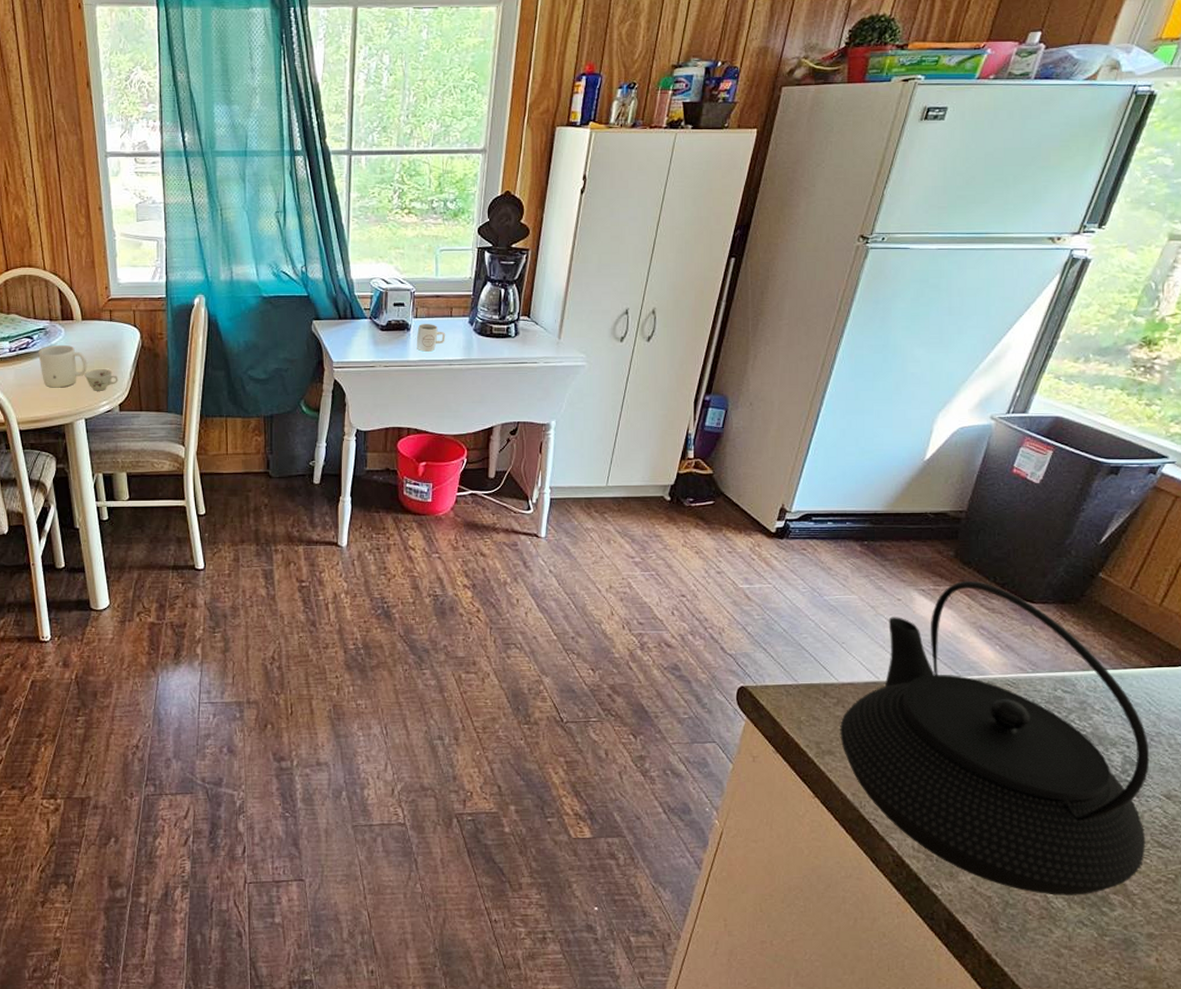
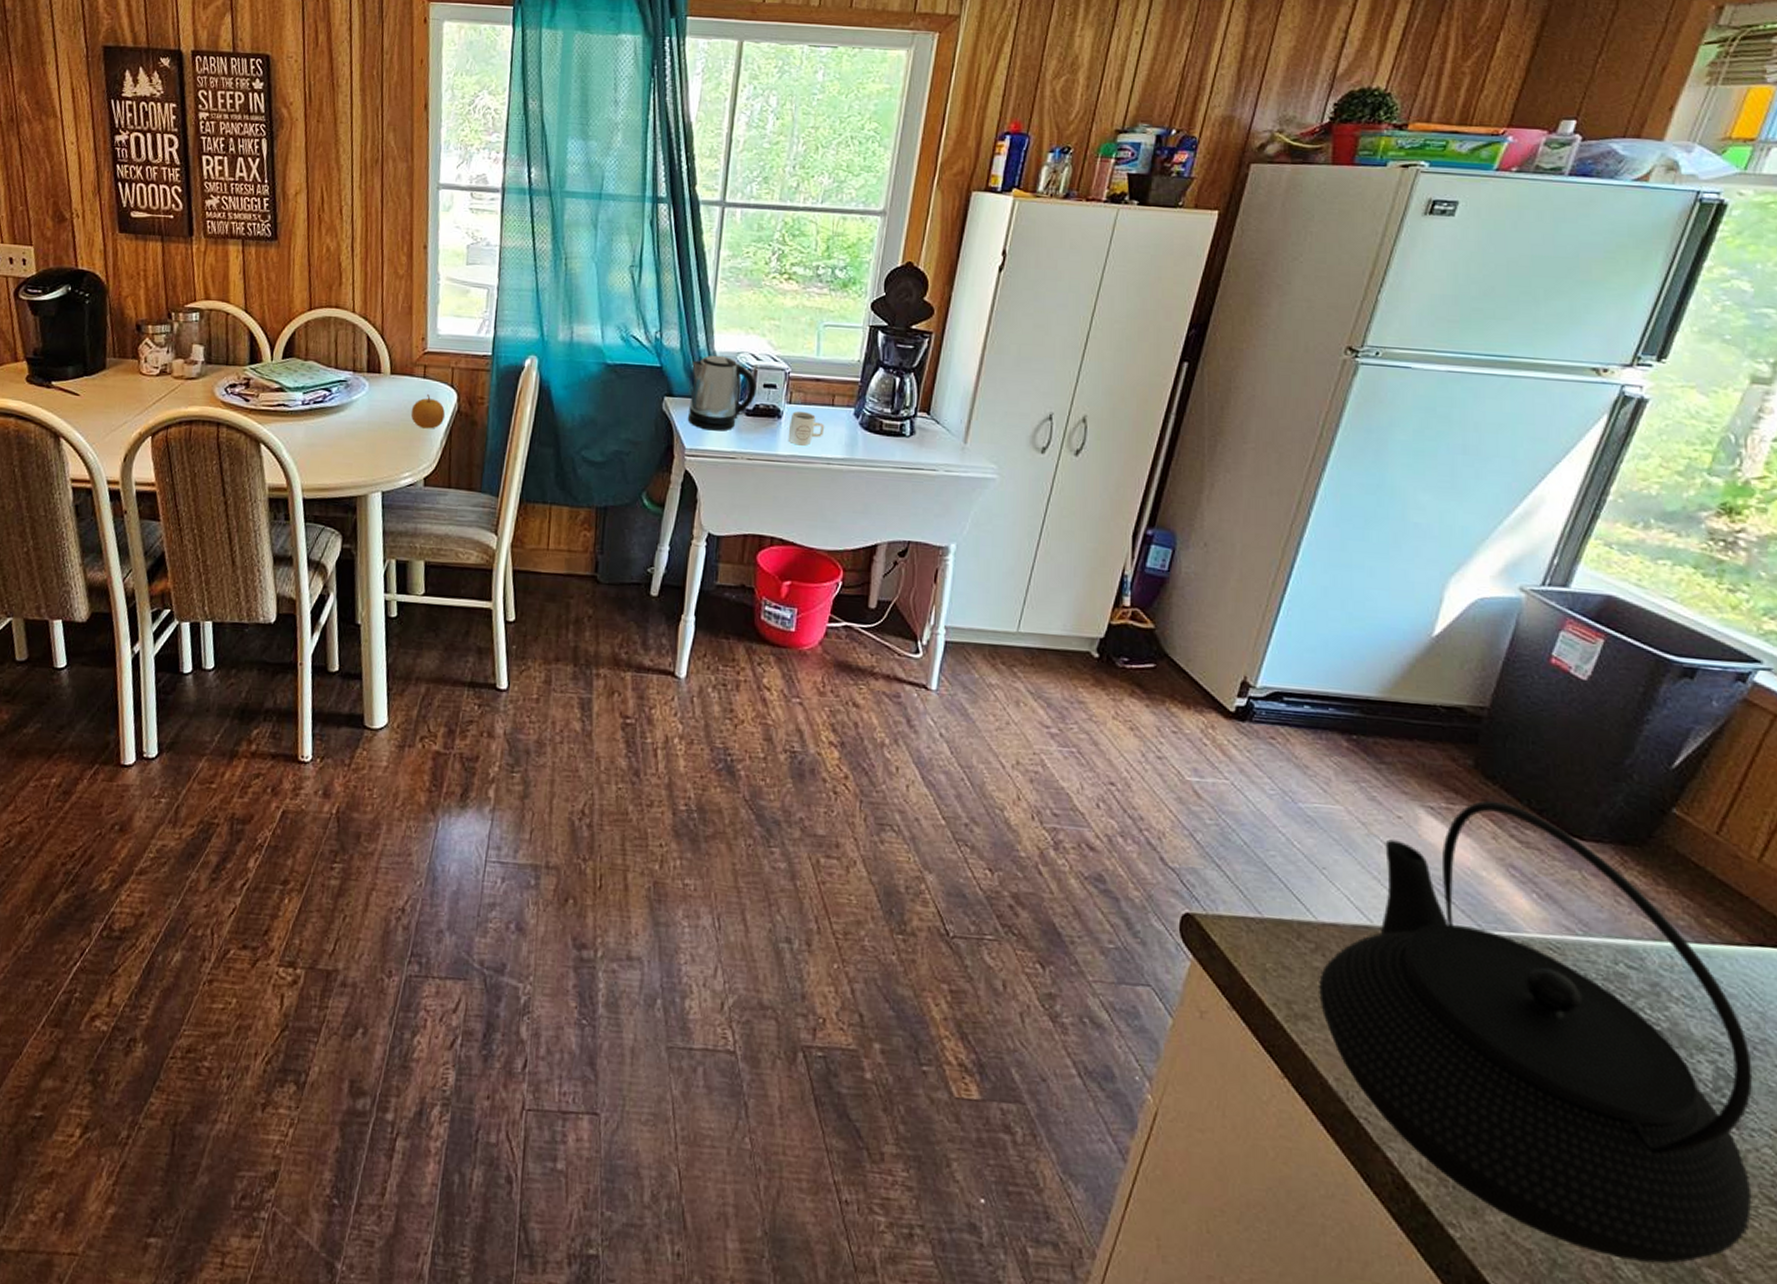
mug: present [38,344,87,388] -> none [335,401,392,452]
teacup: present [84,368,118,391] -> none [386,433,426,460]
fruit: none [102,335,131,363] -> present [410,395,445,429]
kettle: none [333,282,388,345] -> present [687,355,757,431]

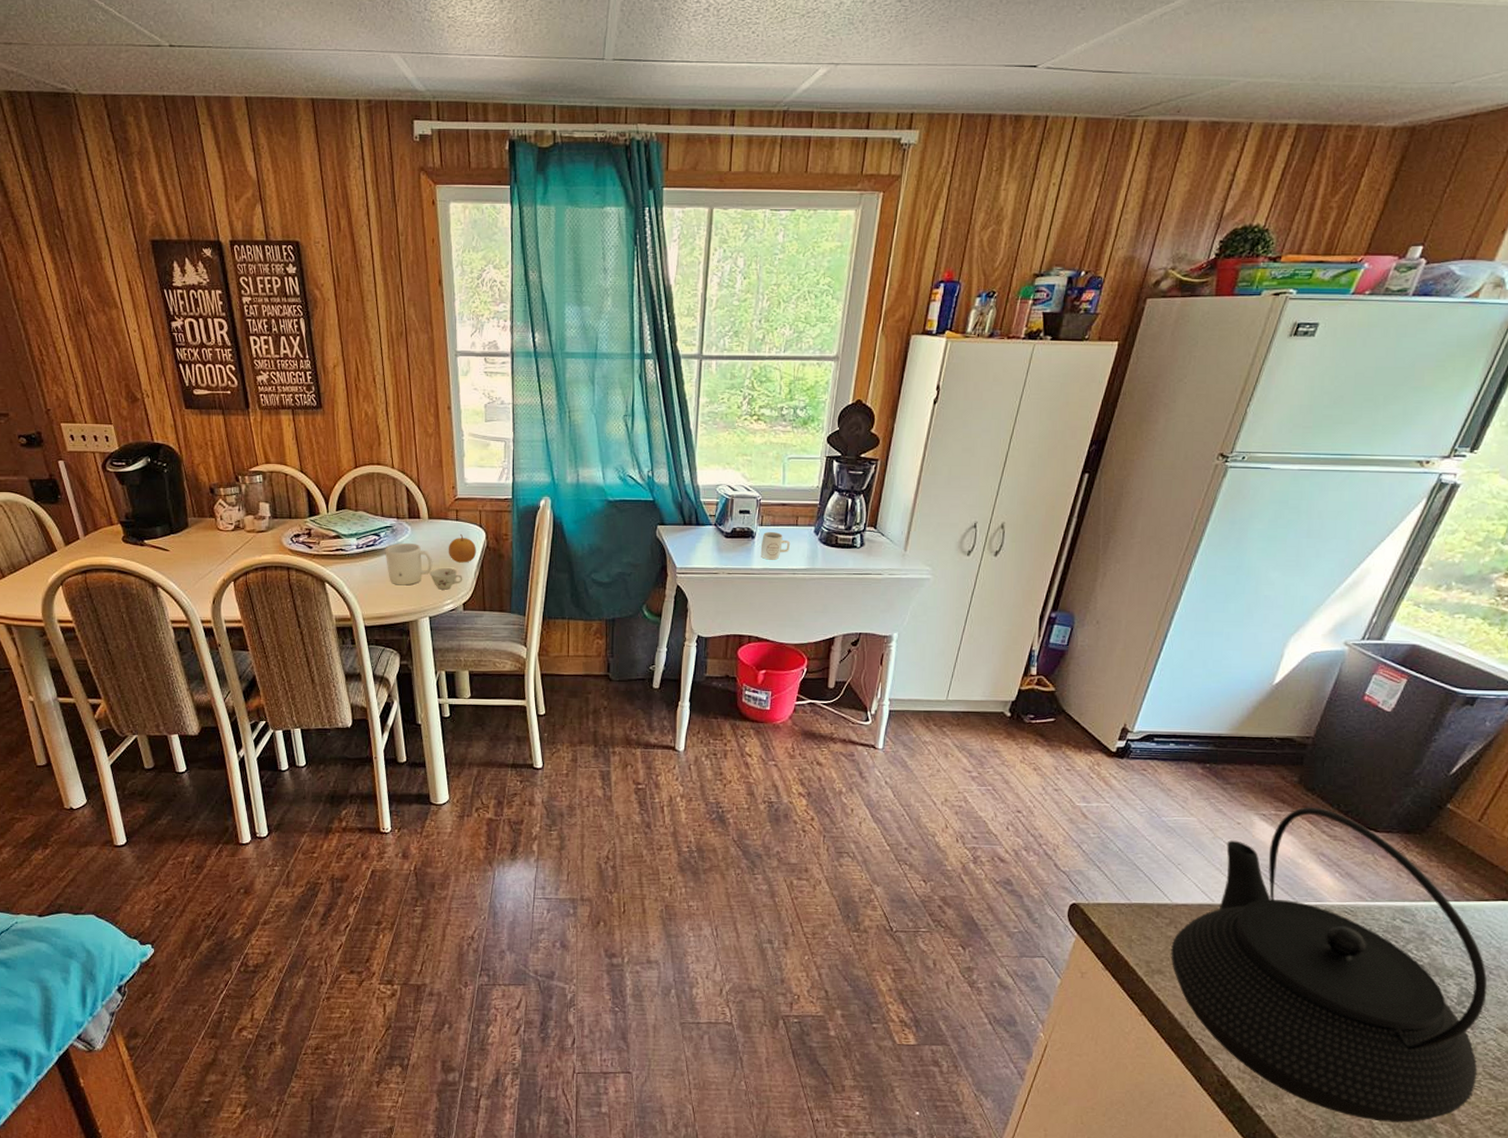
mug: none [335,401,392,452] -> present [385,542,433,586]
teacup: none [386,433,426,460] -> present [429,567,463,590]
kettle: present [687,355,757,431] -> none [677,488,734,552]

